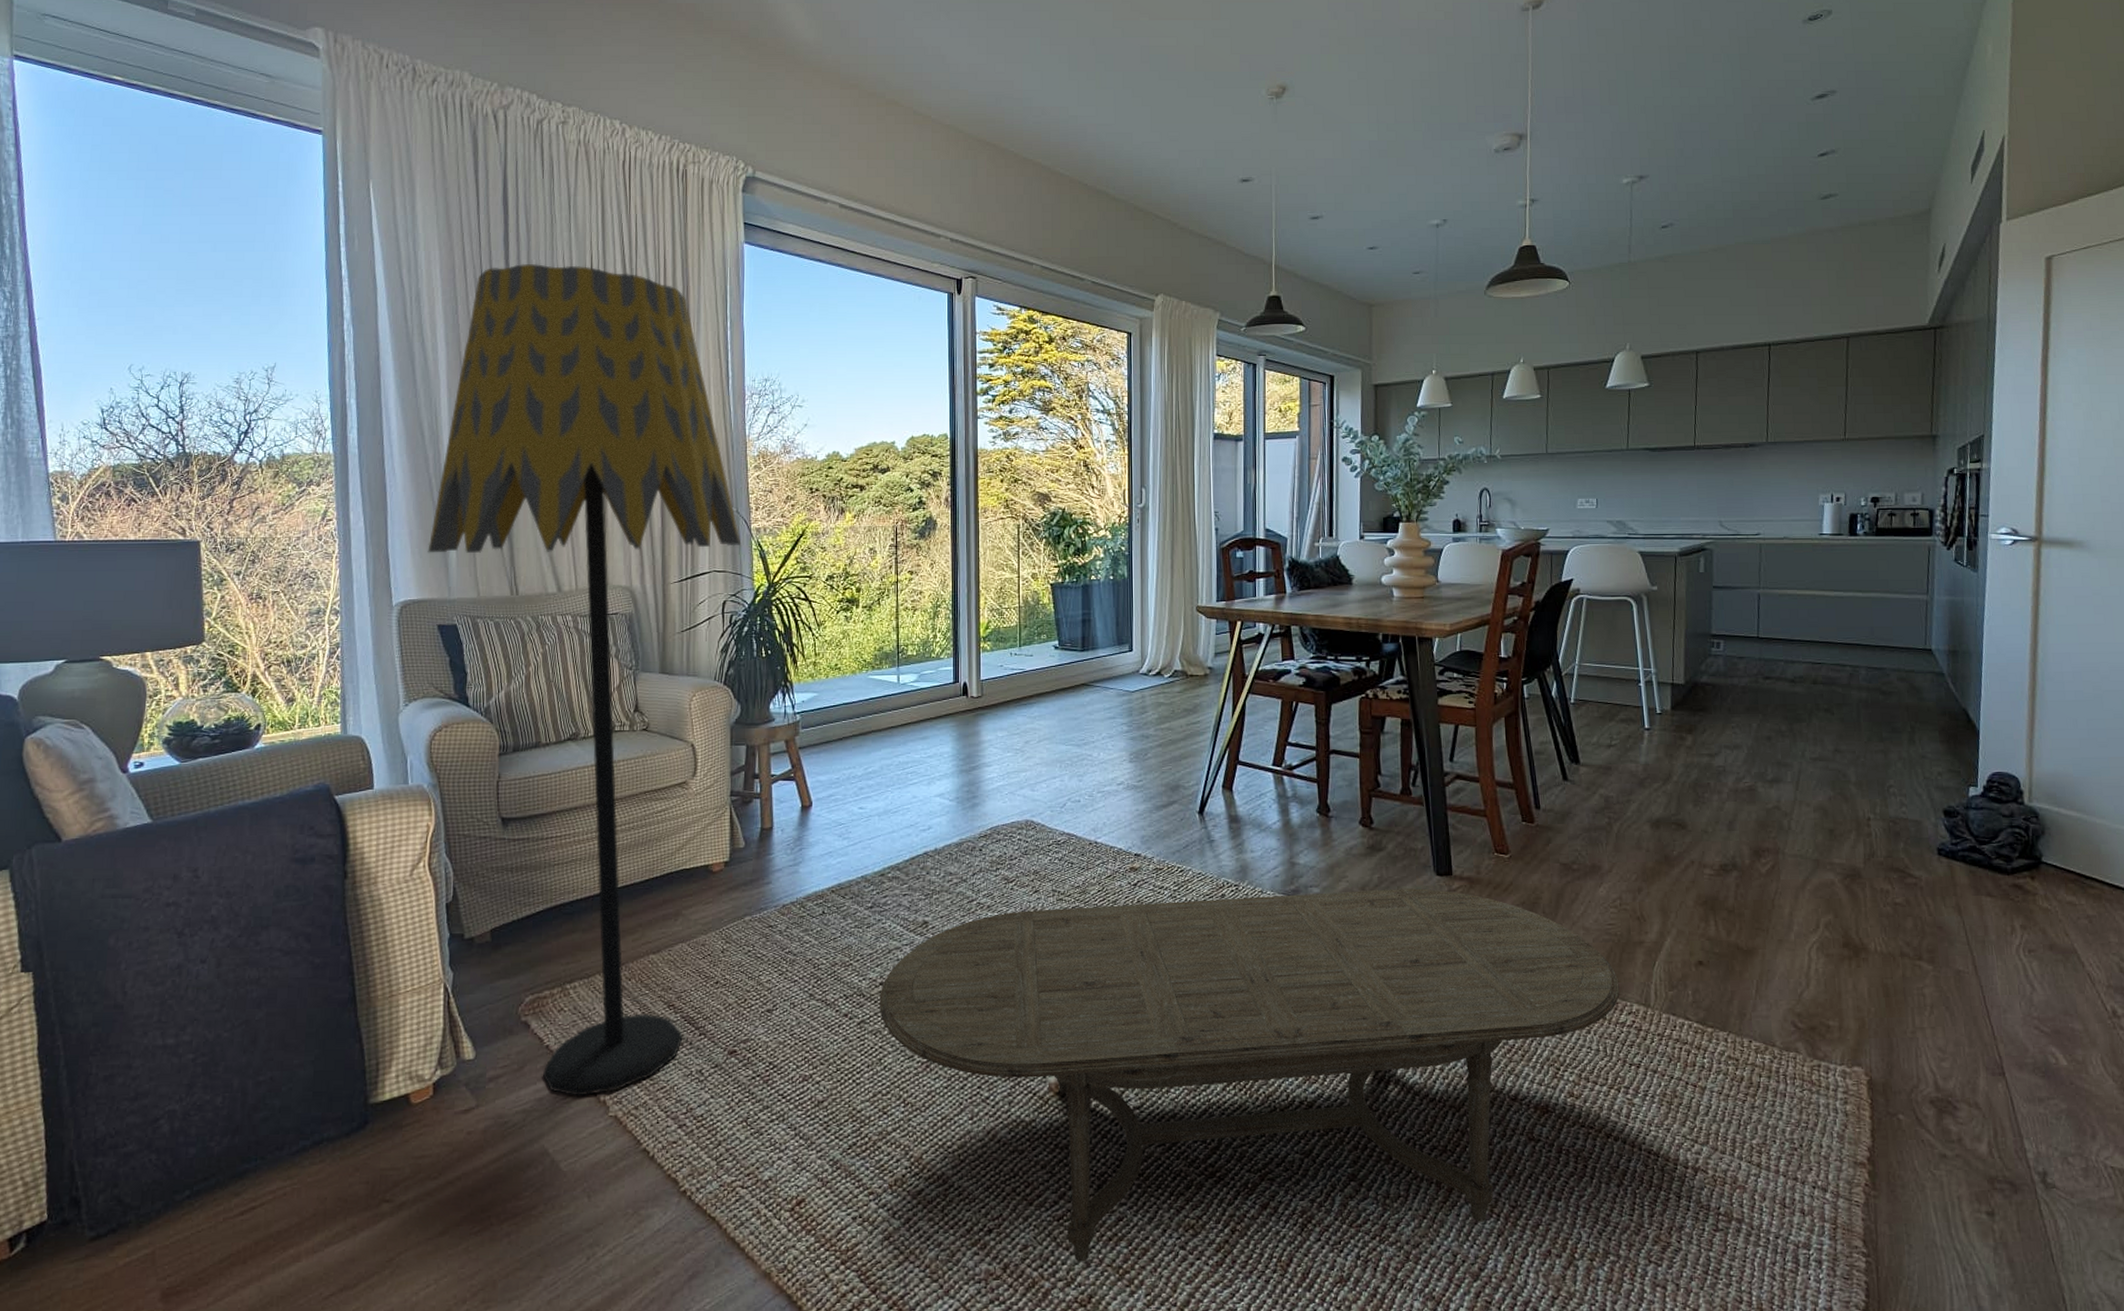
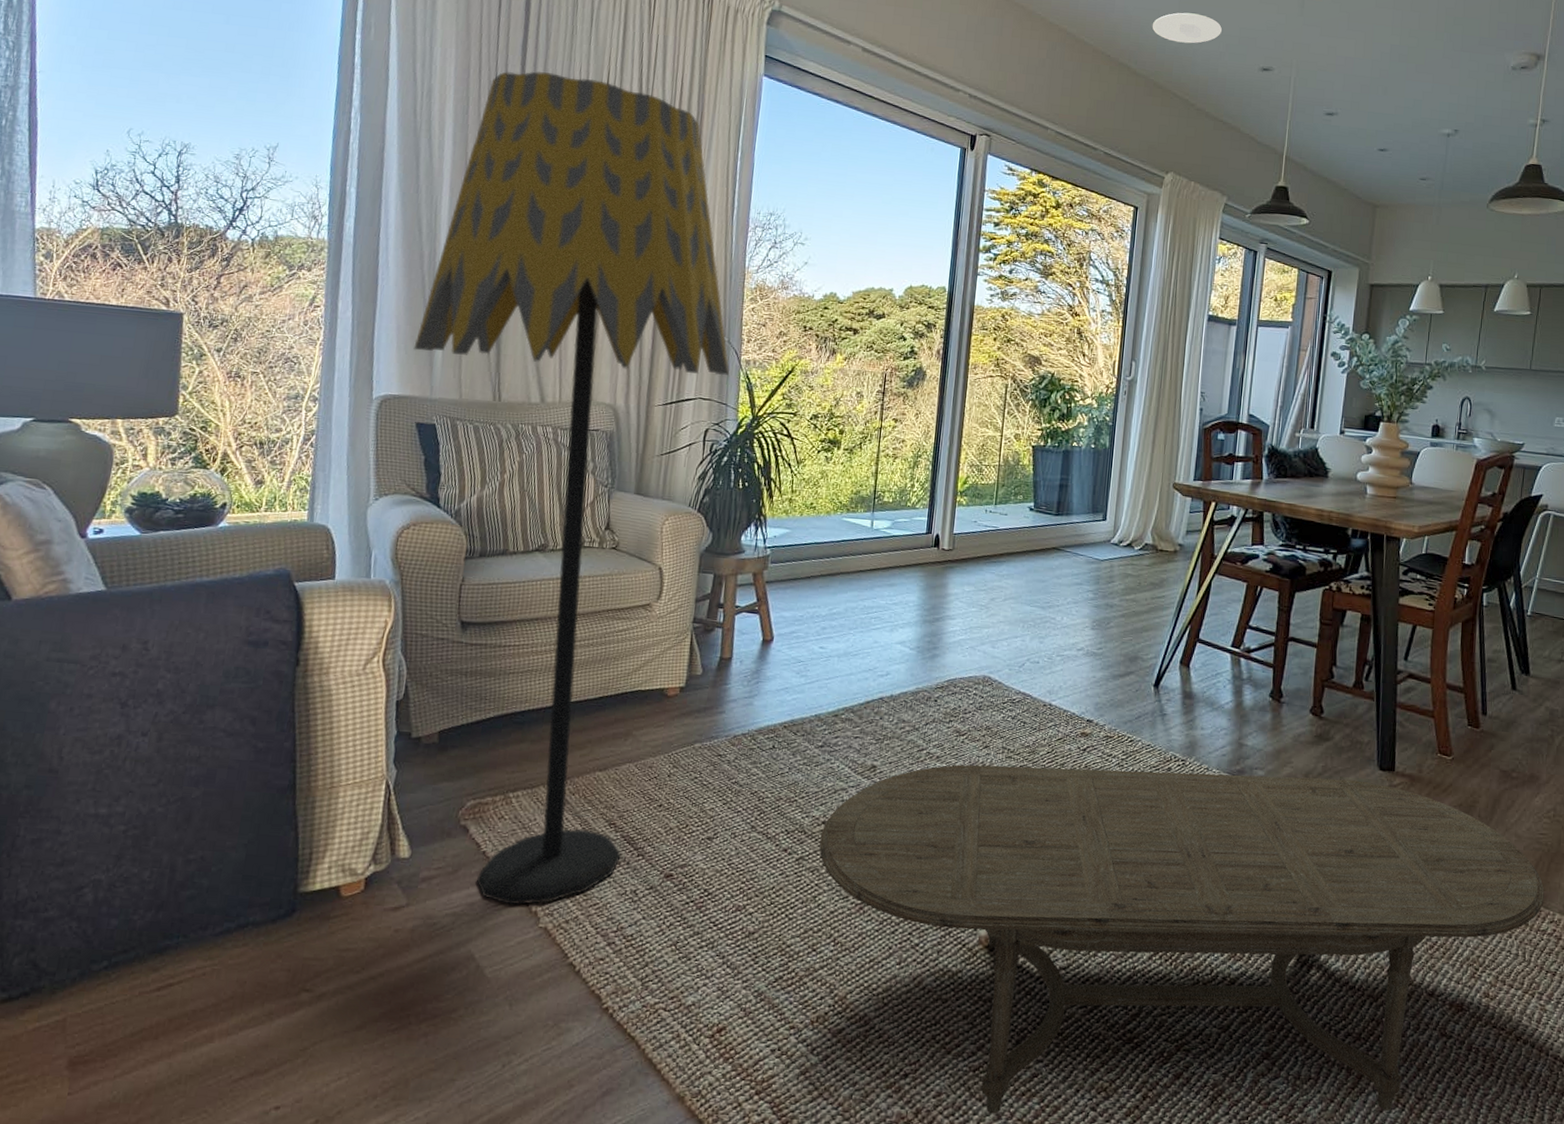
recessed light: none [1126,132,1197,163] -> present [1152,12,1222,44]

